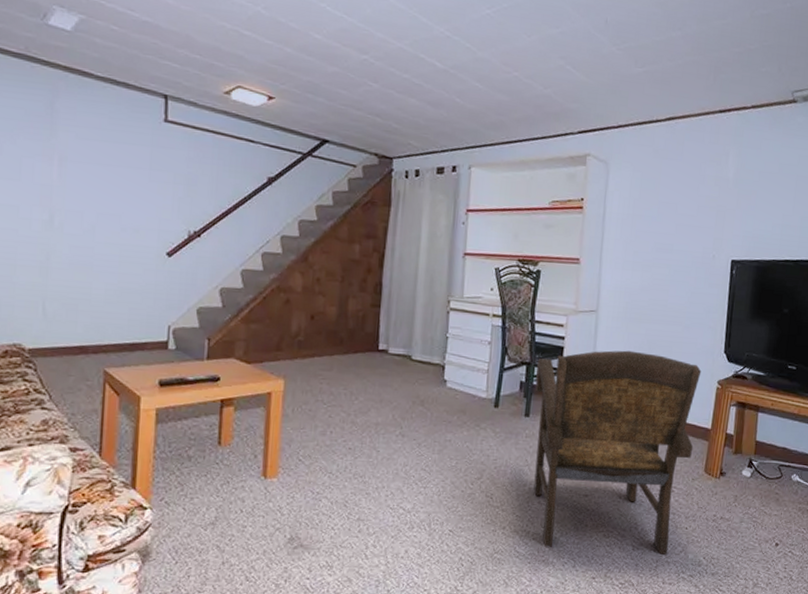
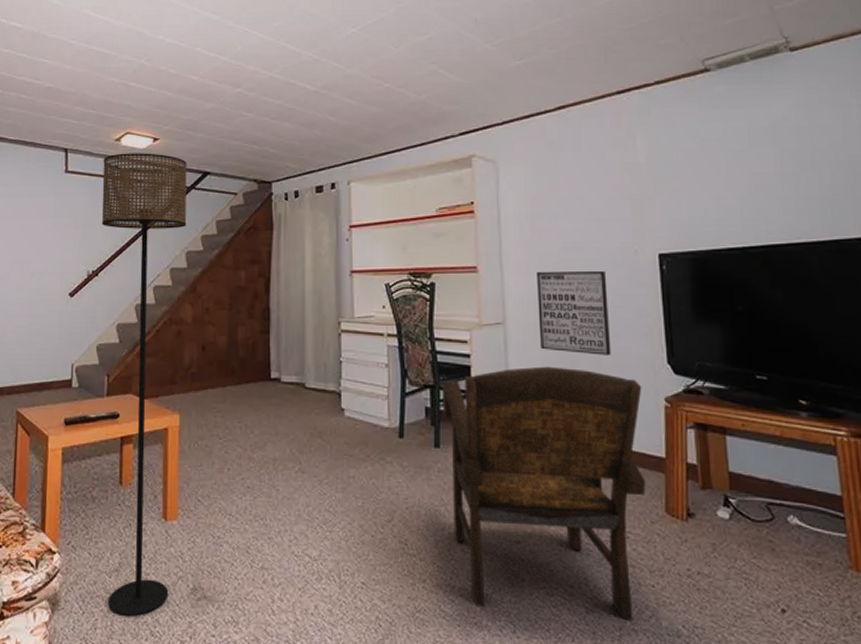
floor lamp: none [203,108,305,565] -> present [101,153,187,617]
wall art: none [625,267,687,344] -> present [537,270,612,356]

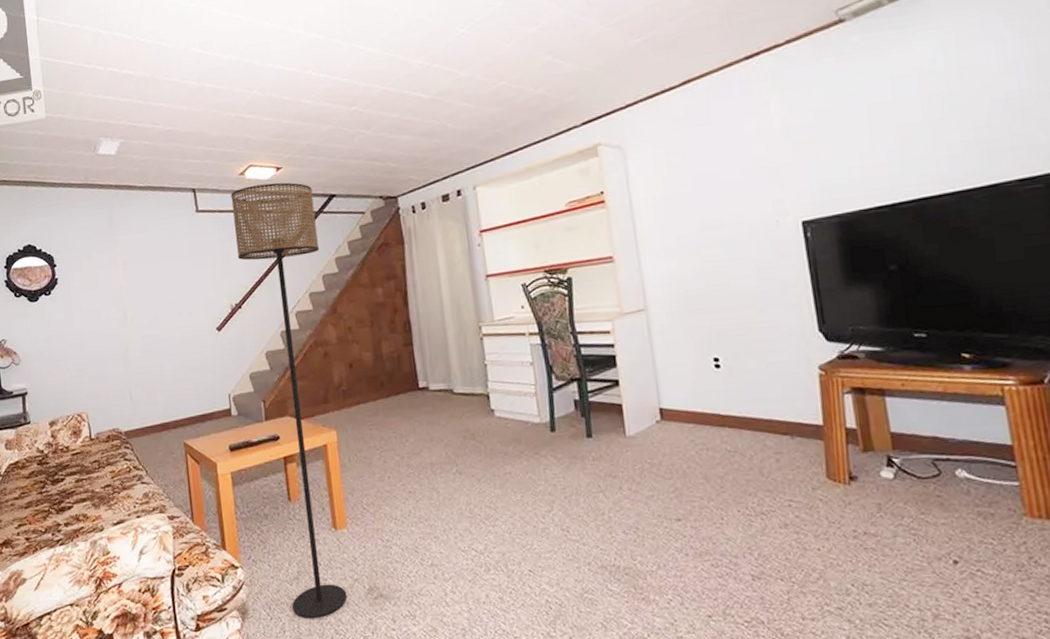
armchair: present [442,366,646,620] -> none [589,346,805,584]
wall art: present [537,270,612,356] -> none [675,245,760,332]

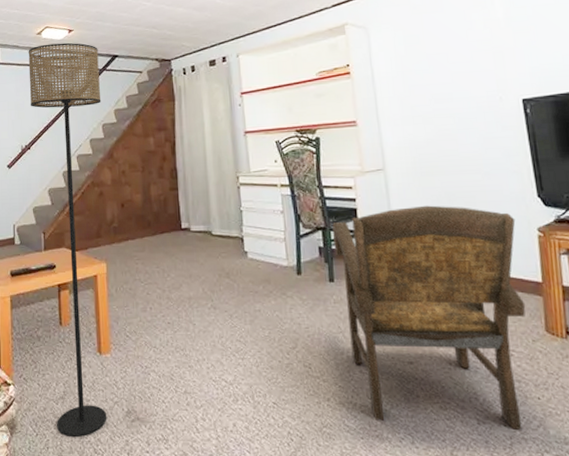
armchair: none [589,346,805,584] -> present [332,205,526,430]

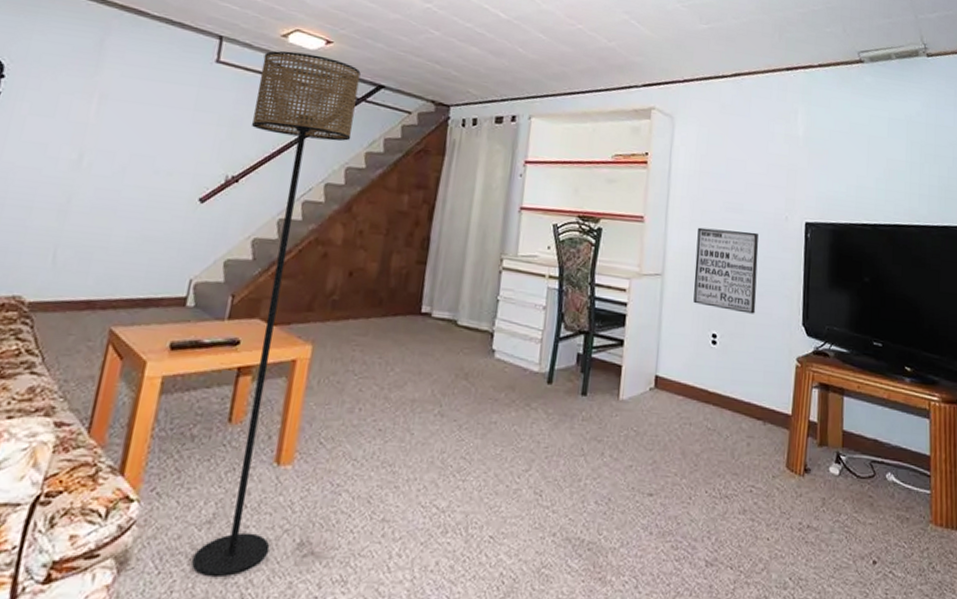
armchair: present [332,205,526,430] -> none [590,320,778,573]
wall art: none [411,117,485,193] -> present [693,227,759,314]

